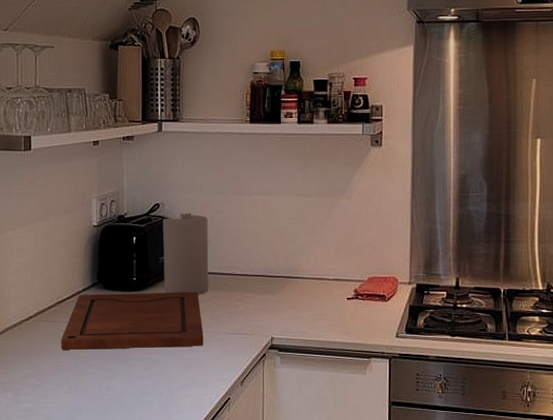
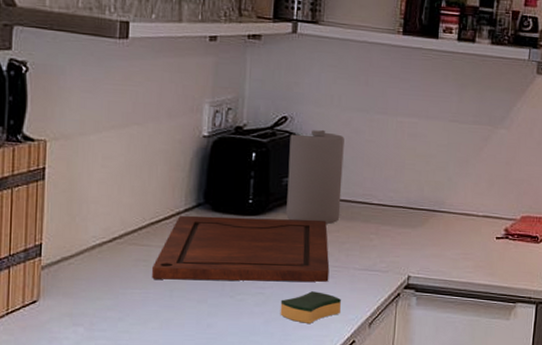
sponge: none [165,355,216,383] -> present [280,291,341,323]

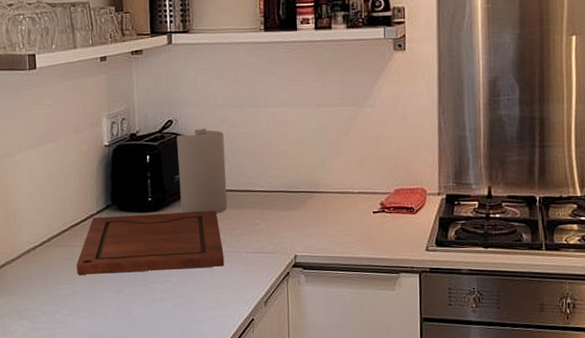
sponge: present [280,291,341,323] -> none [185,276,238,305]

